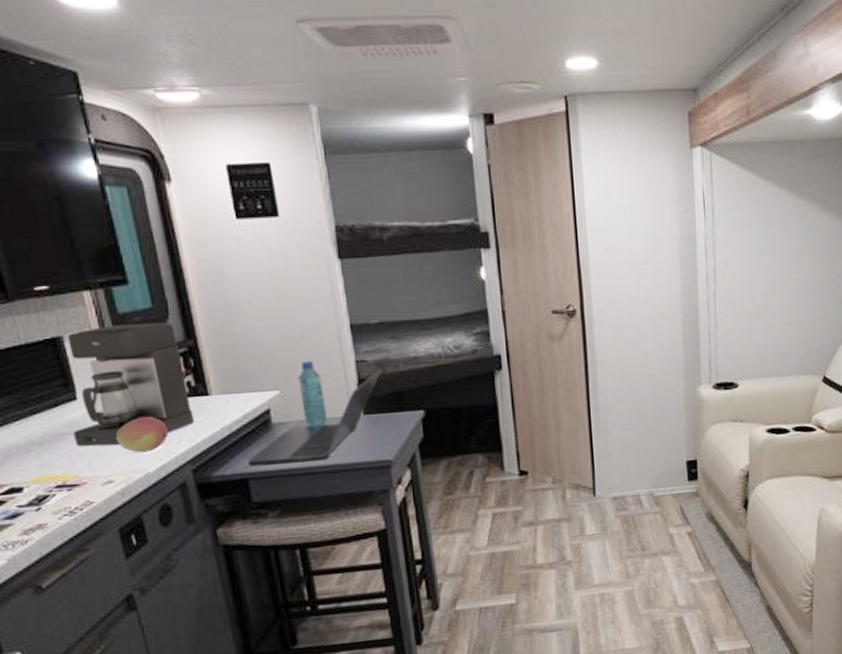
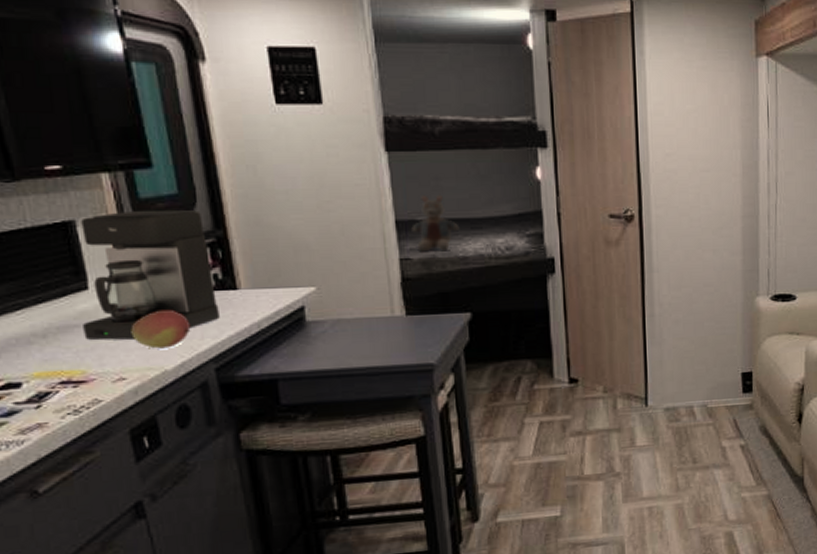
laptop: present [248,368,382,467] -> none [277,267,428,367]
water bottle: present [298,361,327,427] -> none [337,257,366,326]
stuffed animal: none [365,298,410,354] -> present [411,194,460,252]

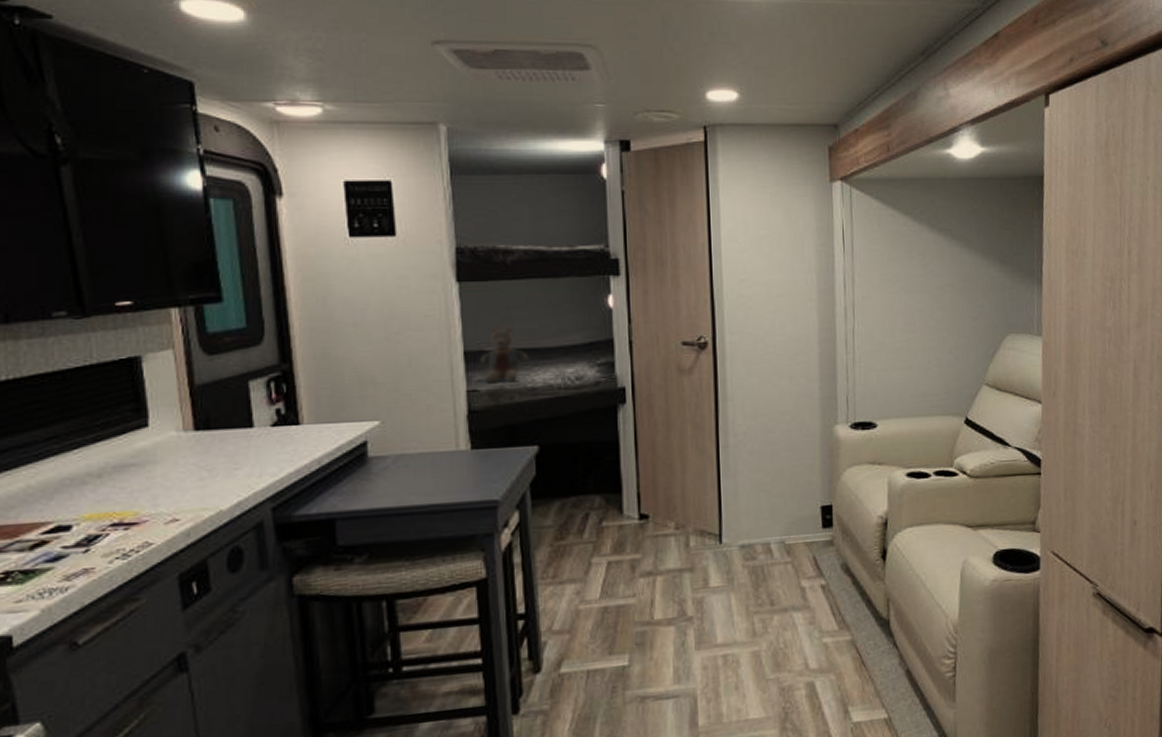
coffee maker: present [81,209,220,341] -> none [140,343,280,480]
fruit: present [131,309,191,349] -> none [188,446,250,488]

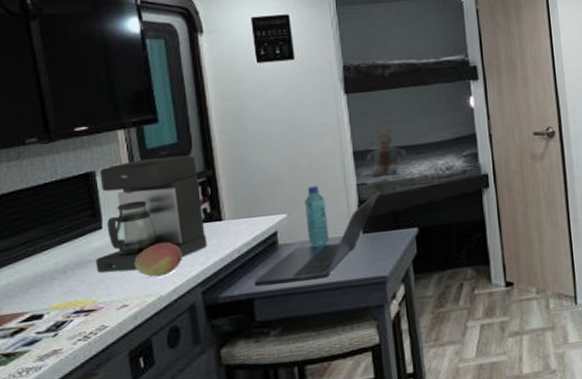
coffee maker: none [140,343,280,480] -> present [96,155,207,273]
fruit: none [188,446,250,488] -> present [134,241,183,278]
laptop: none [336,398,495,505] -> present [254,190,381,287]
water bottle: none [402,390,430,461] -> present [305,186,329,247]

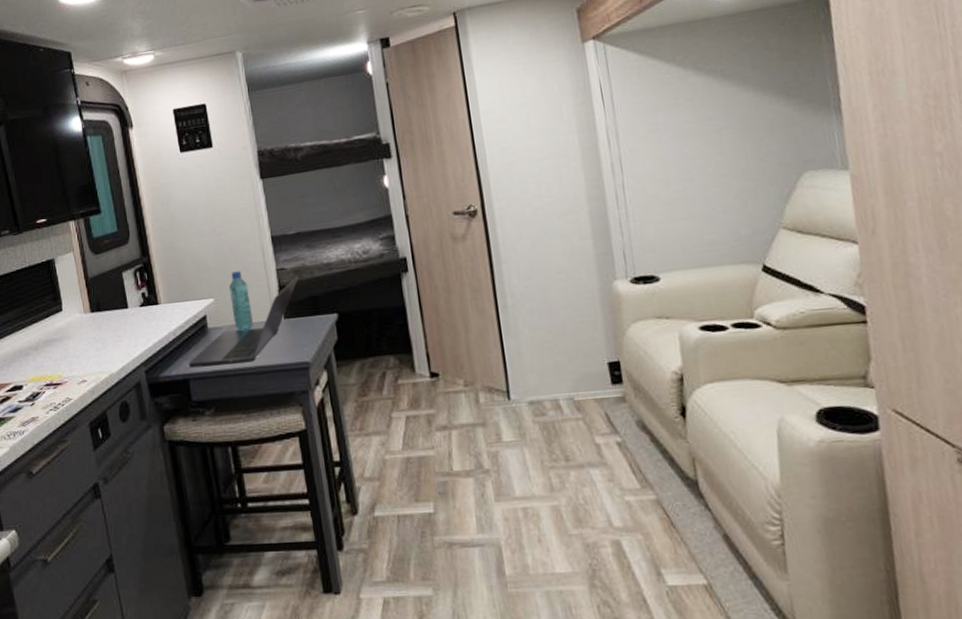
coffee maker: present [96,155,207,273] -> none [58,243,147,351]
fruit: present [134,241,183,278] -> none [89,323,128,356]
stuffed animal: present [366,126,407,177] -> none [284,210,323,262]

